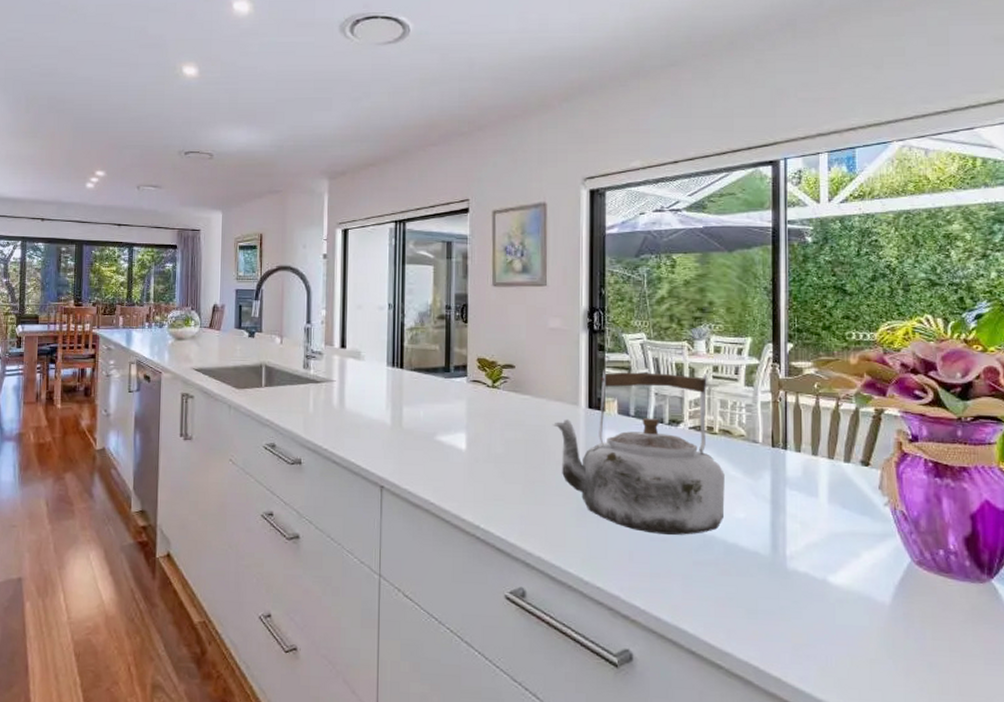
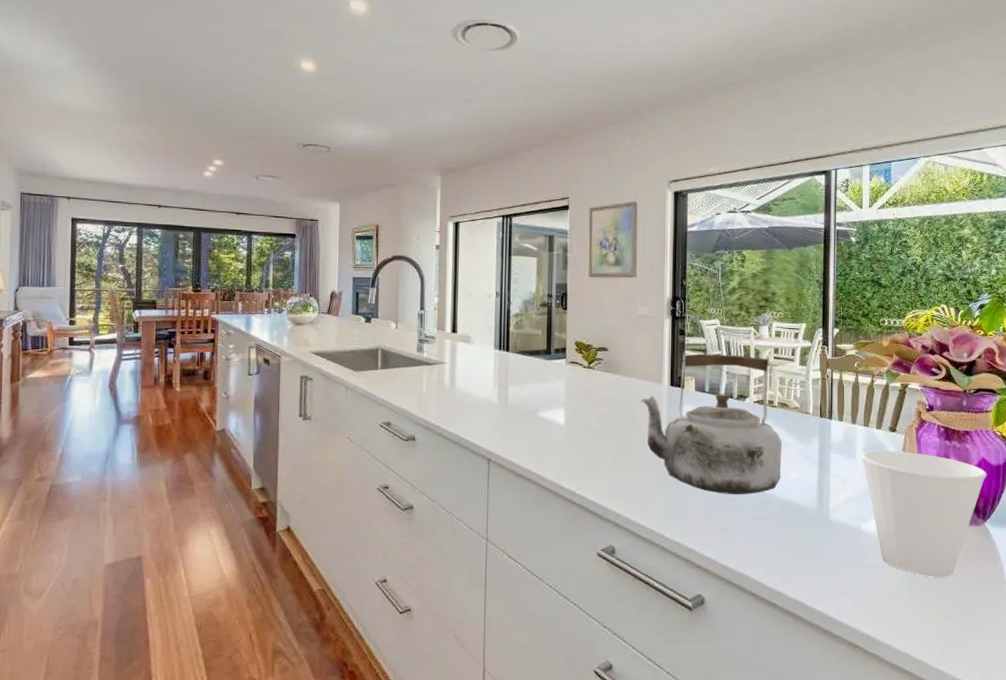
cup: none [826,488,993,645] -> present [861,451,987,578]

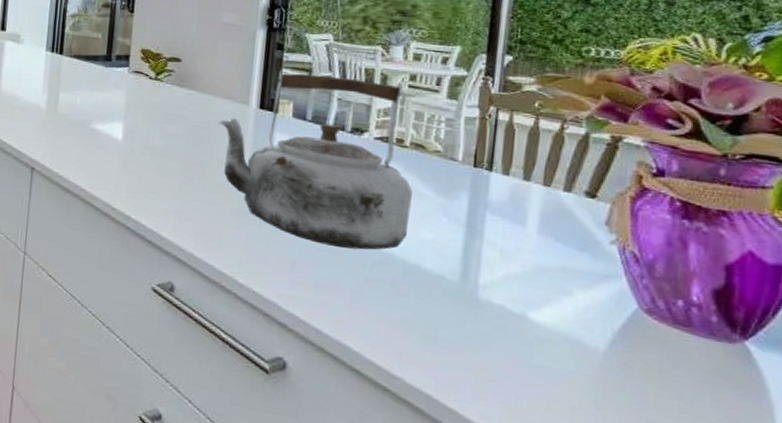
cup: present [861,451,987,578] -> none [535,218,756,405]

